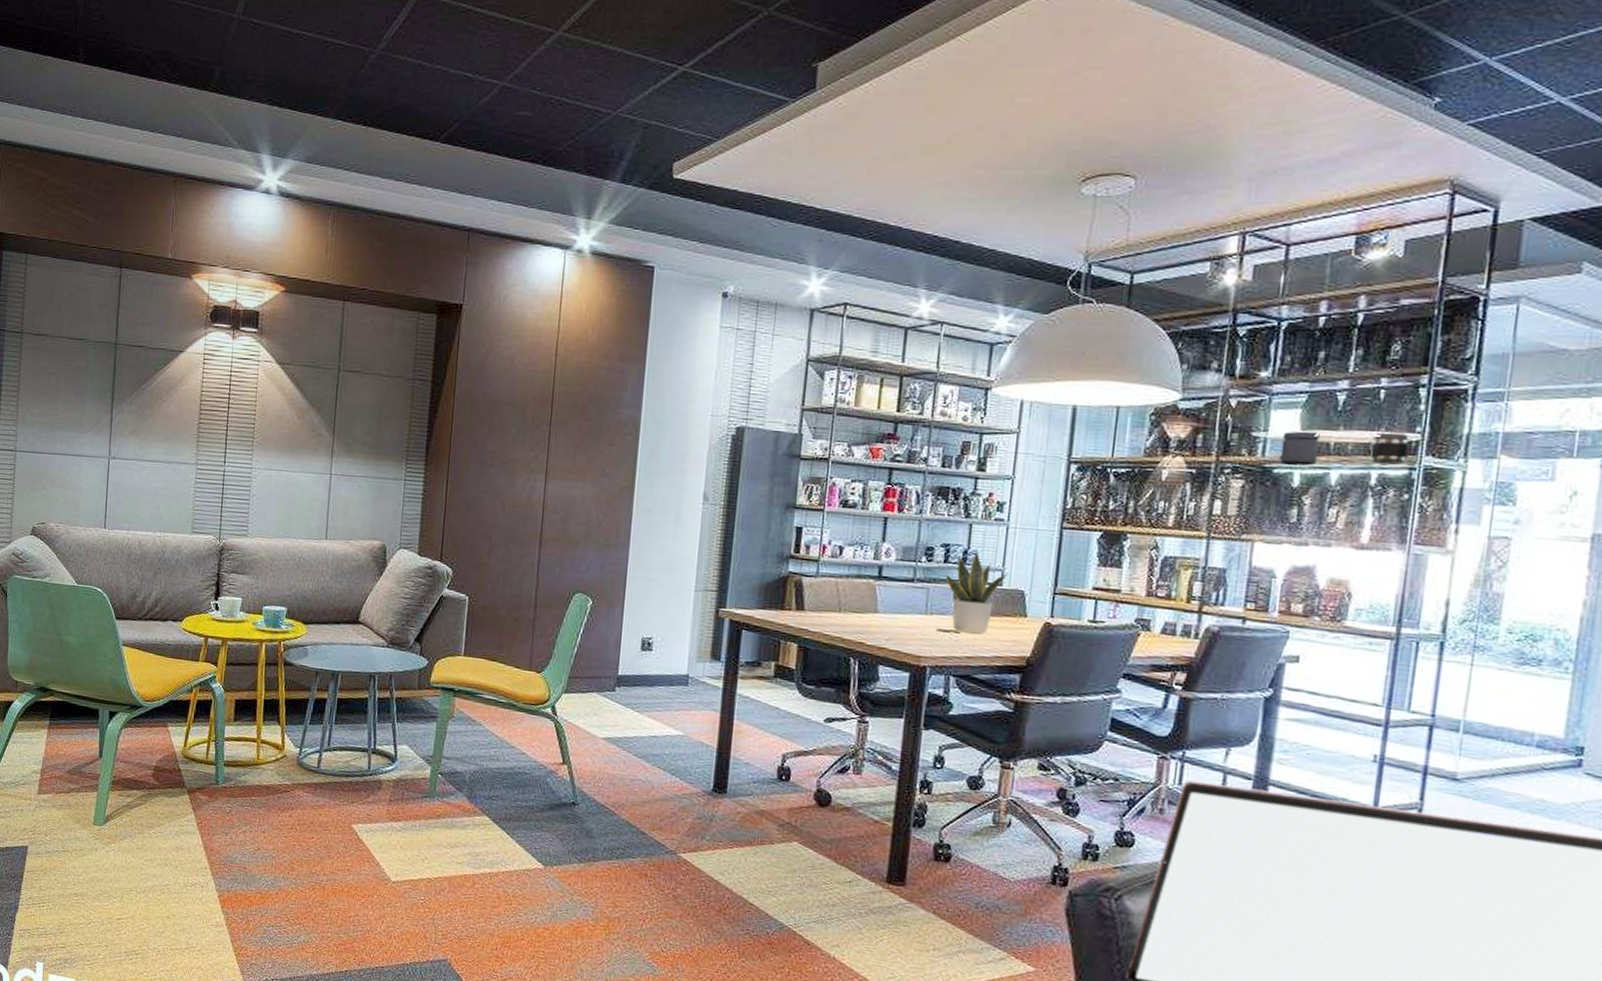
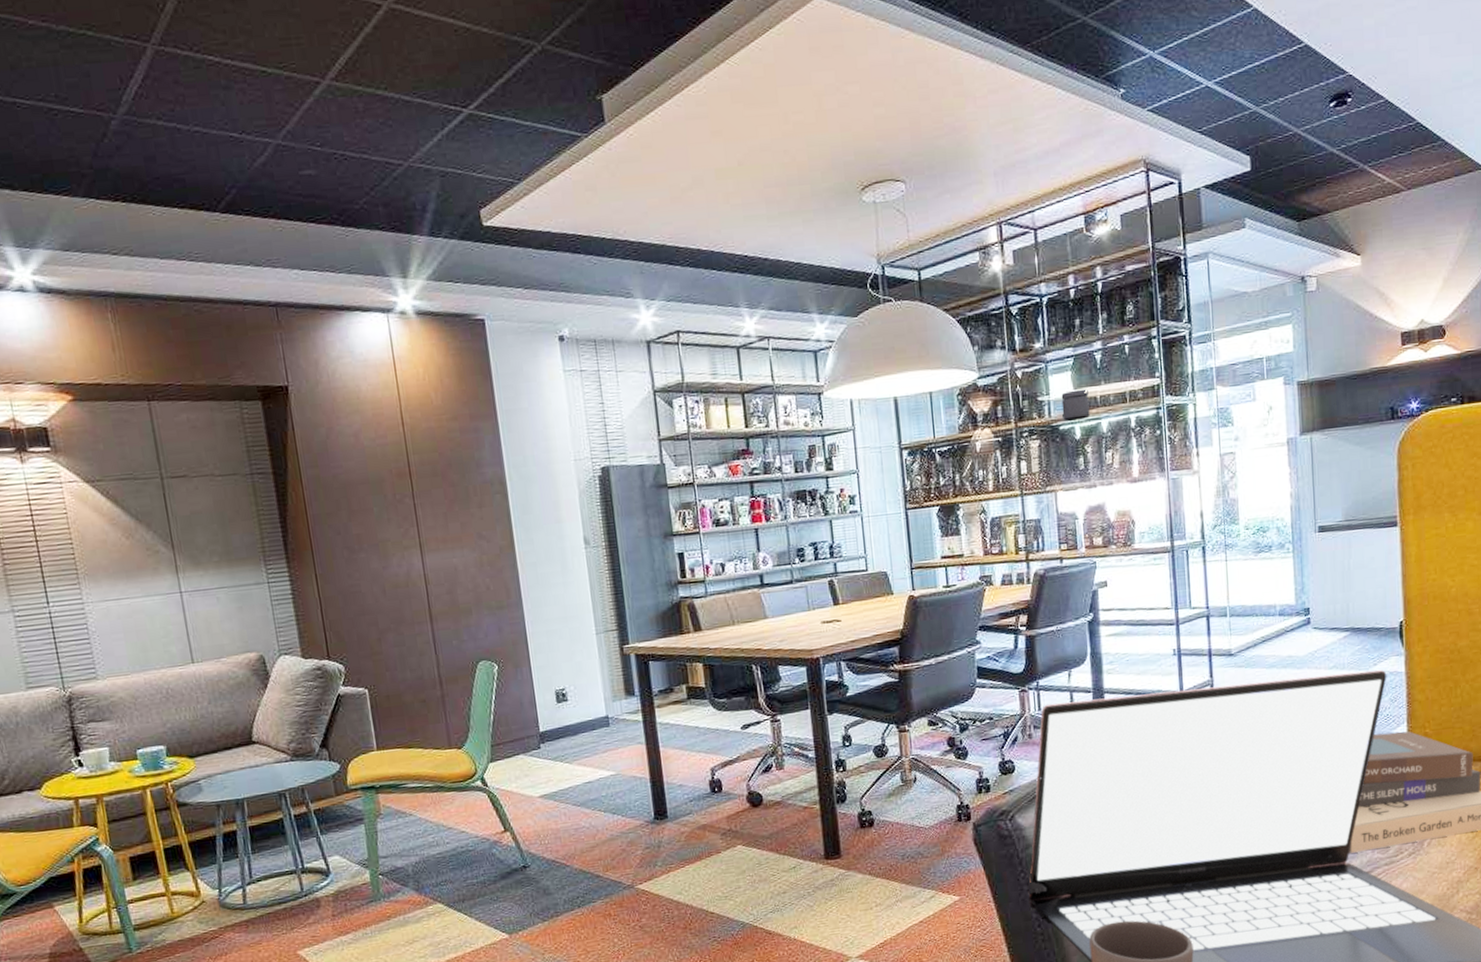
potted plant: present [945,550,1008,635] -> none [818,543,871,621]
jar: present [1370,432,1409,465] -> none [1126,379,1153,409]

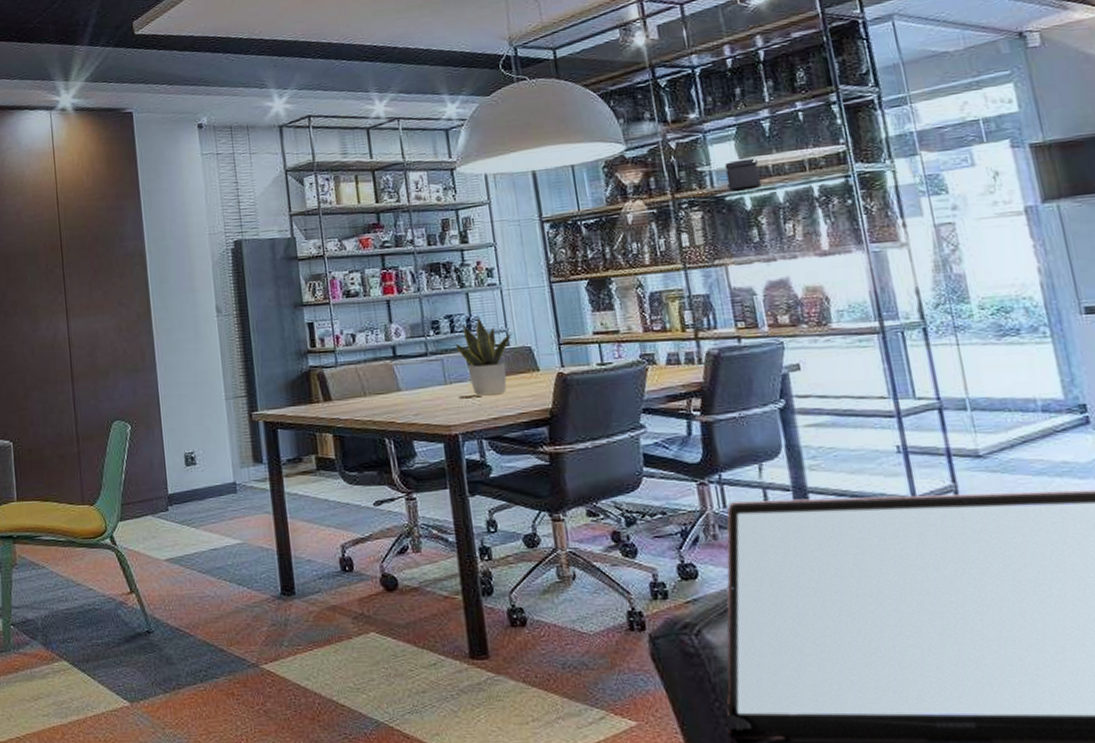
potted plant: none [818,543,871,621] -> present [455,316,513,396]

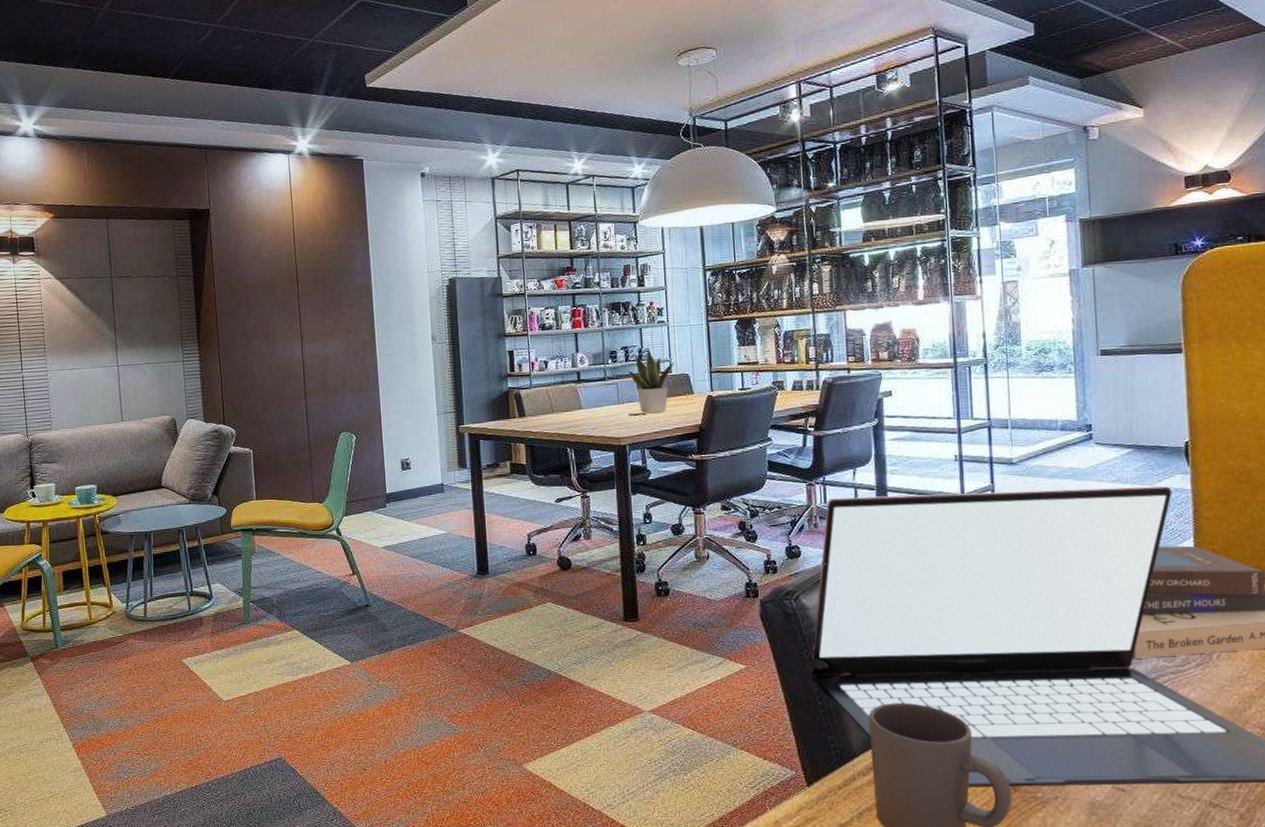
jar: present [724,158,762,192] -> none [851,222,878,250]

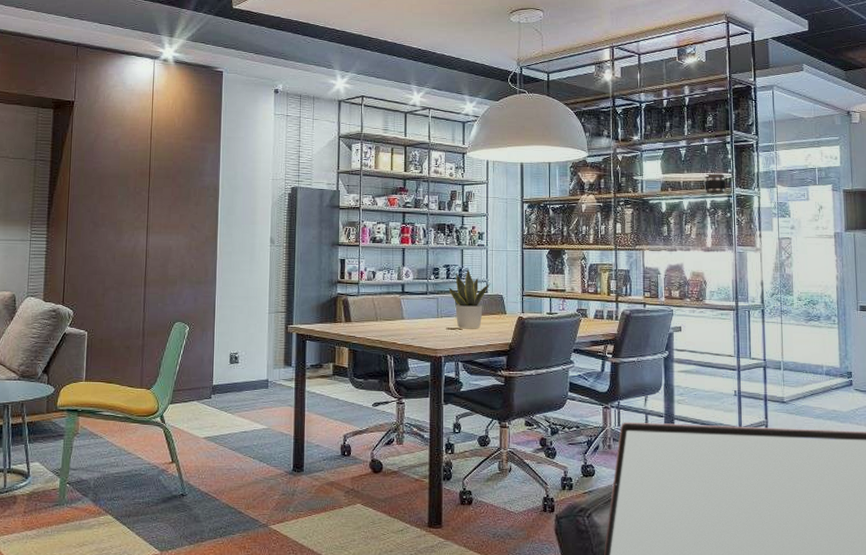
jar: none [913,215,938,240] -> present [704,173,725,194]

